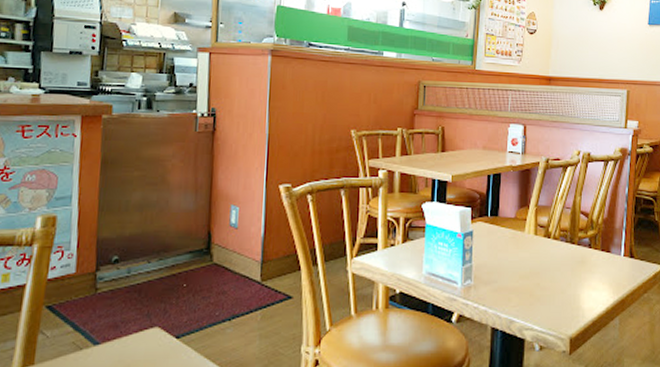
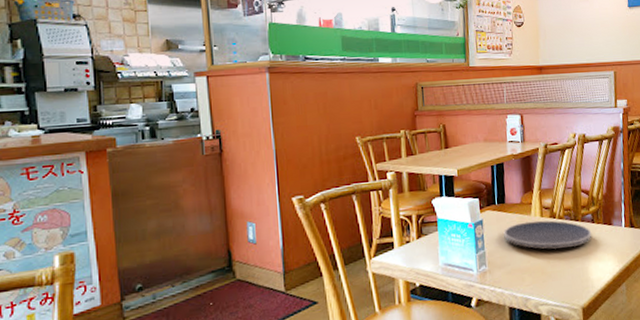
plate: none [494,238,588,270] -> present [503,220,592,249]

